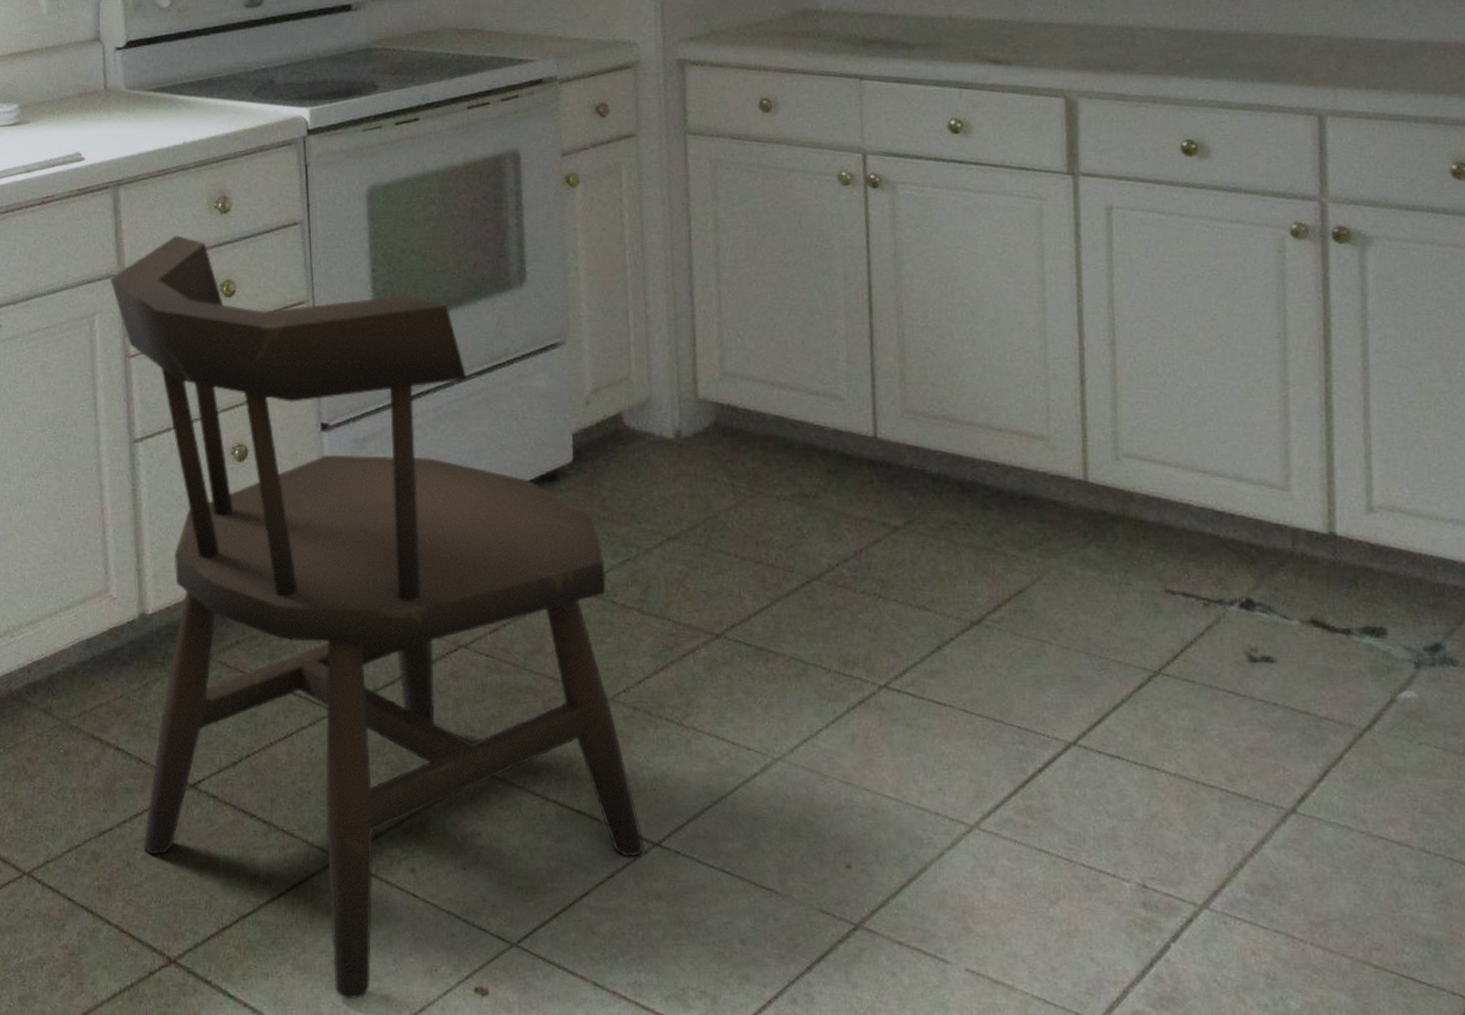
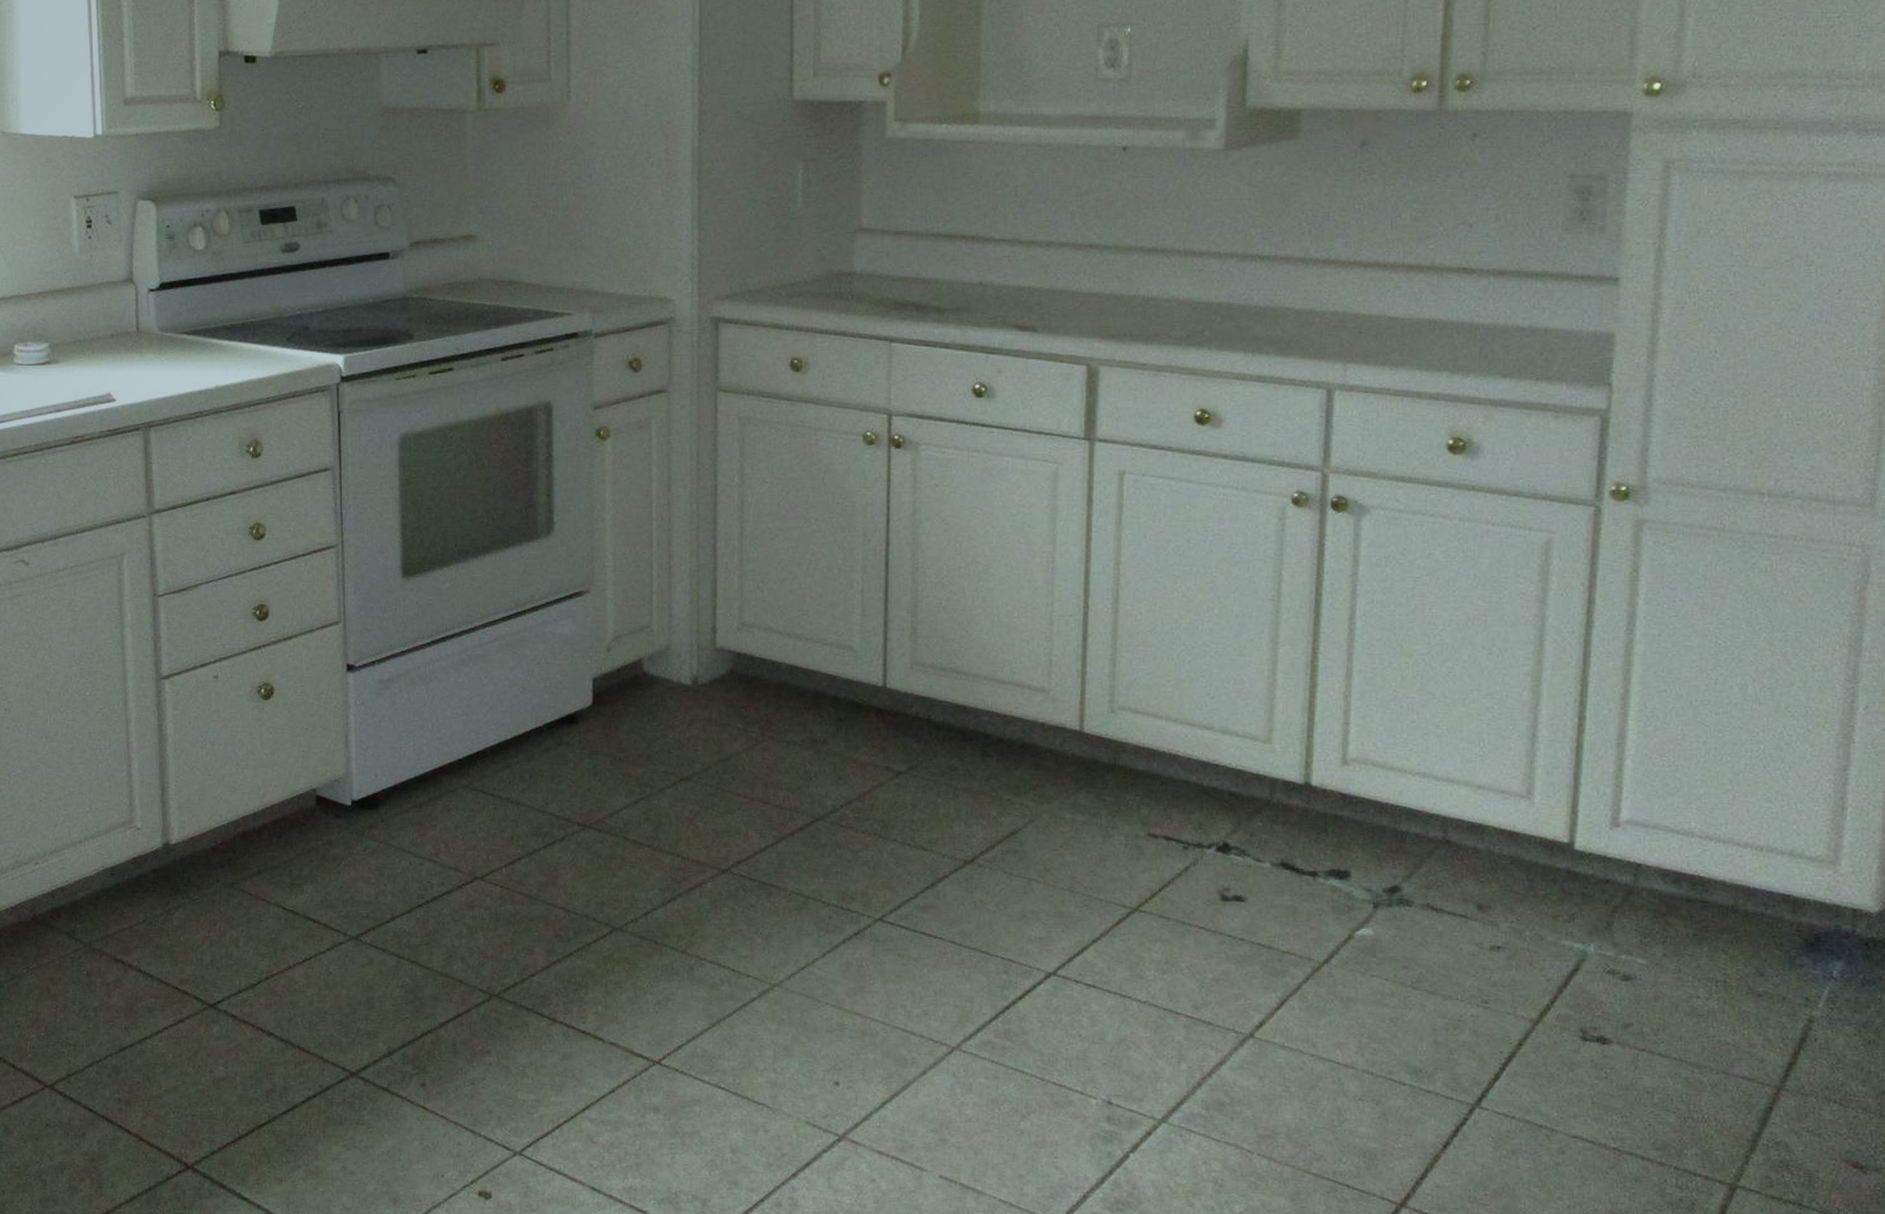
dining chair: present [110,235,645,1000] -> none [139,478,645,1203]

